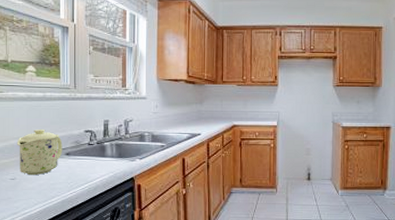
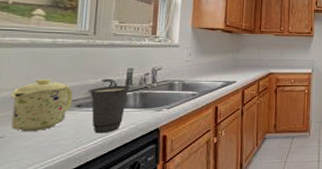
cup: none [74,136,108,180] -> present [88,86,131,134]

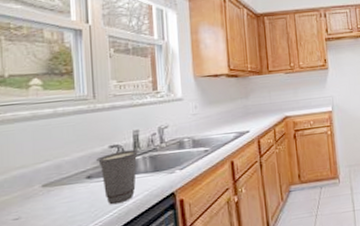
mug: present [10,78,74,132] -> none [20,151,82,211]

